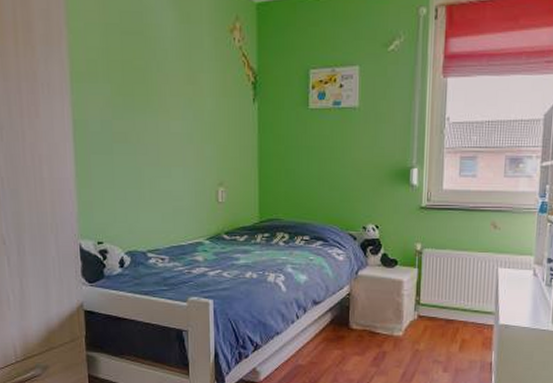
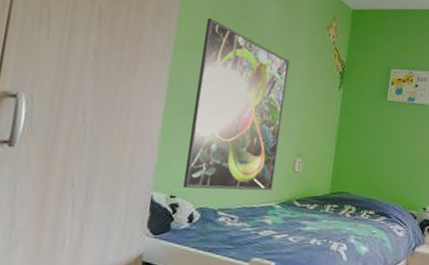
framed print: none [98,39,198,233] -> present [183,17,290,191]

